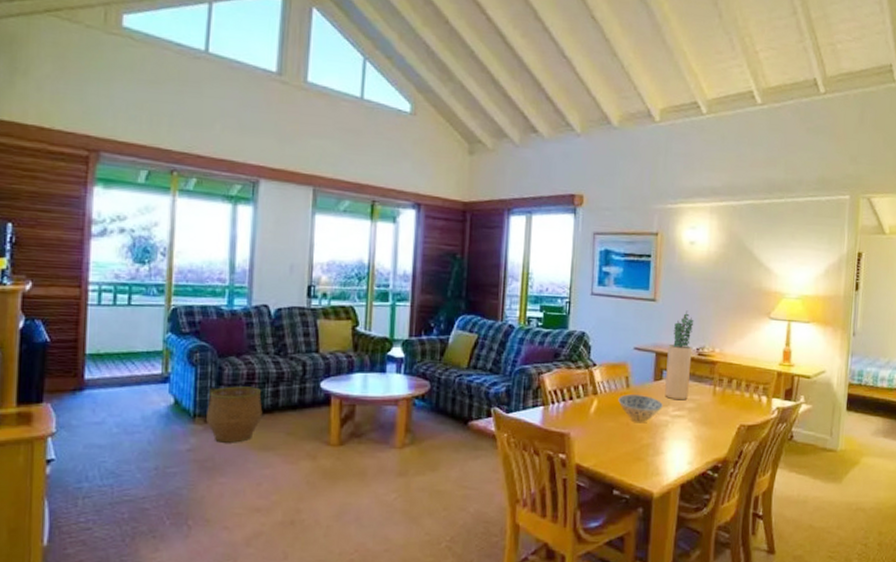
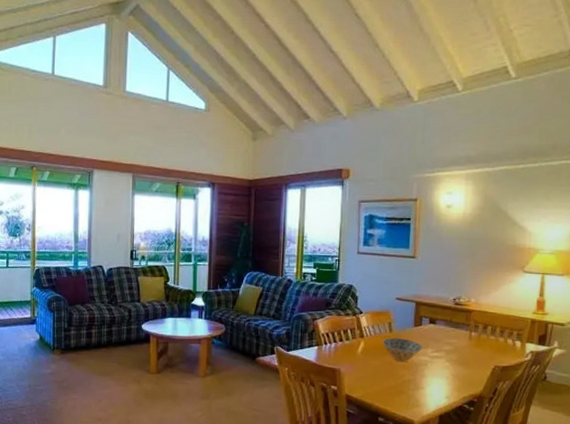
basket: present [206,386,263,443] -> none [62,327,101,369]
vase: present [665,310,694,401] -> none [424,266,451,344]

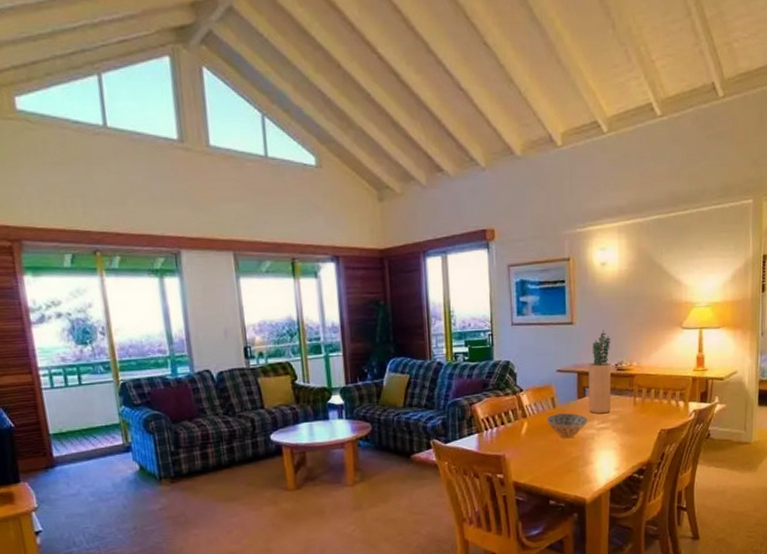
vase: none [424,266,451,344] -> present [588,329,612,414]

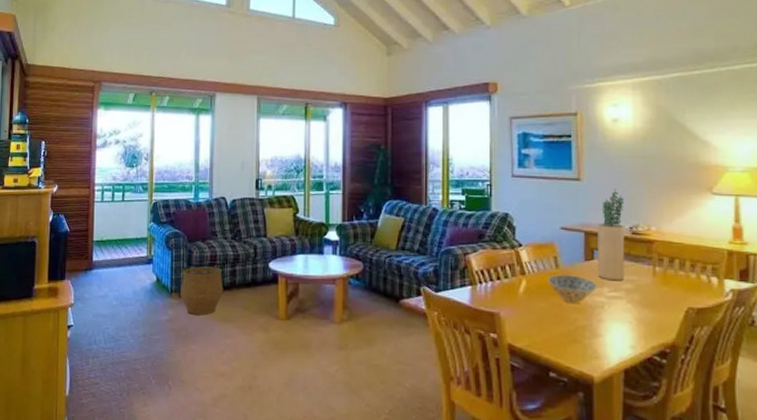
basket: none [170,446,222,499] -> present [181,266,224,315]

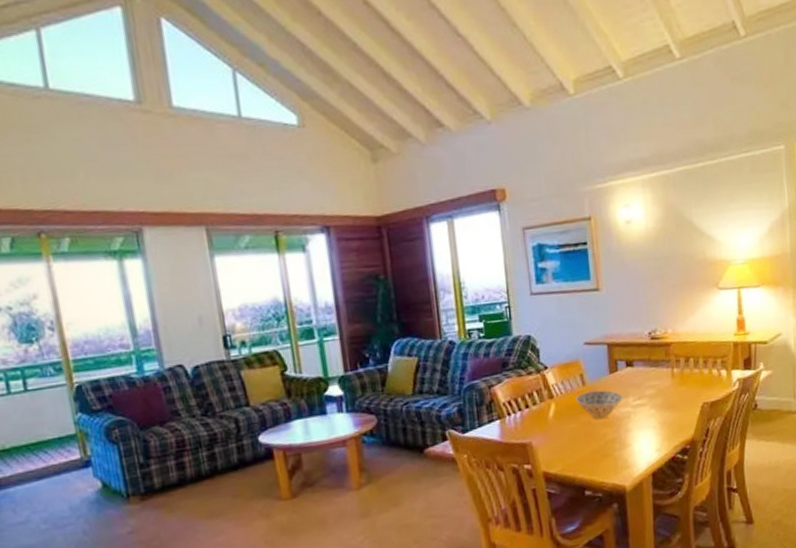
basket: present [181,266,224,315] -> none [138,454,203,519]
vase: present [597,188,625,281] -> none [618,295,647,390]

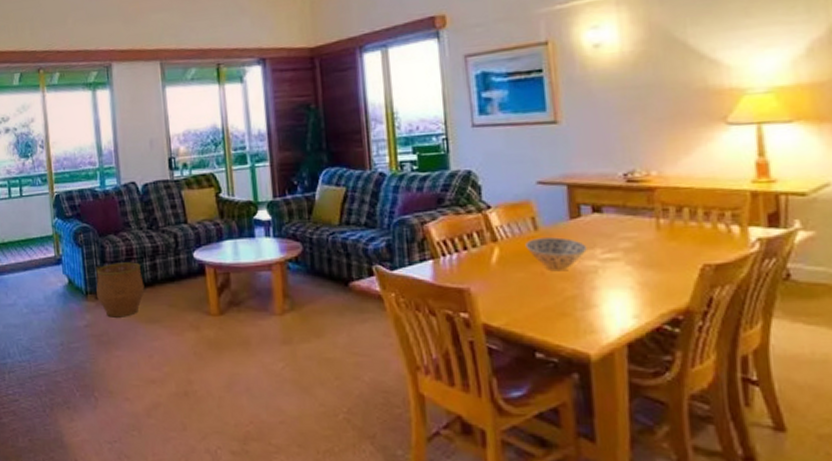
basket: none [138,454,203,519] -> present [96,262,145,318]

